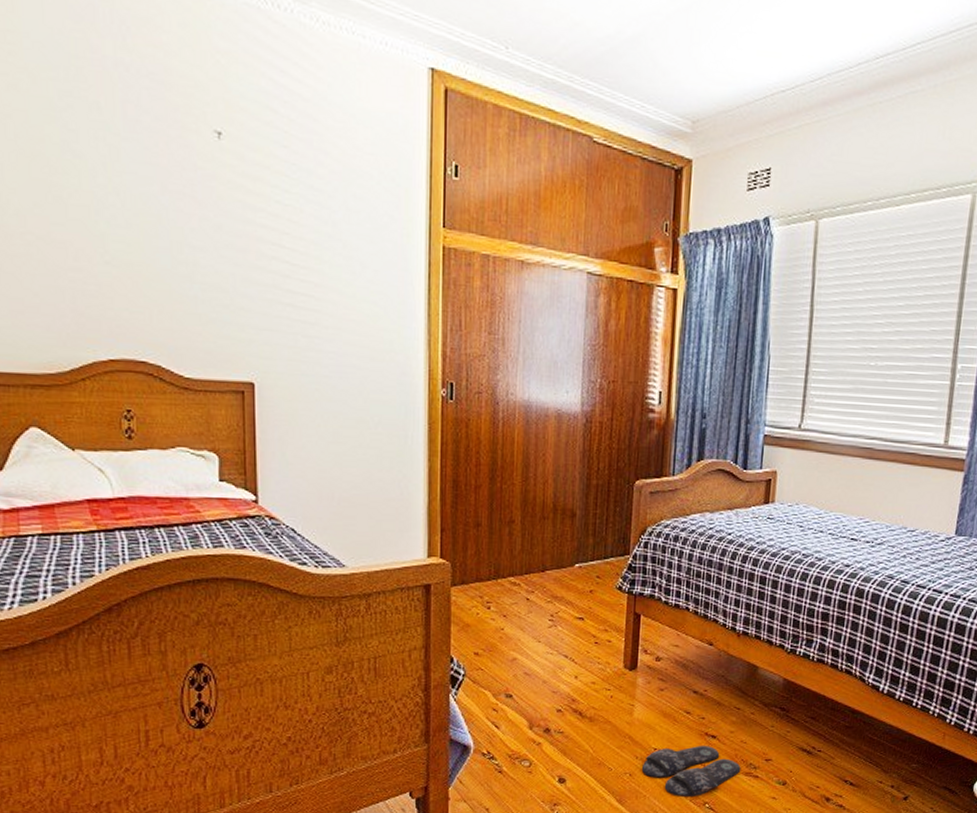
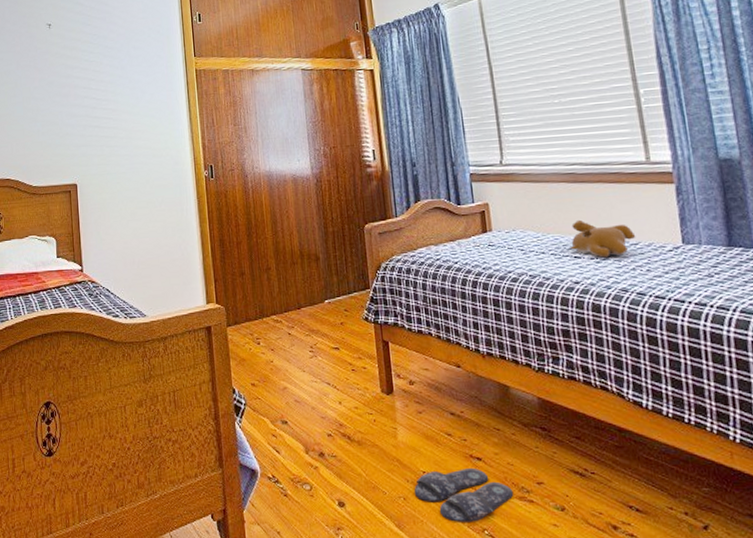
stuffed animal: none [848,499,915,542] -> present [569,219,636,258]

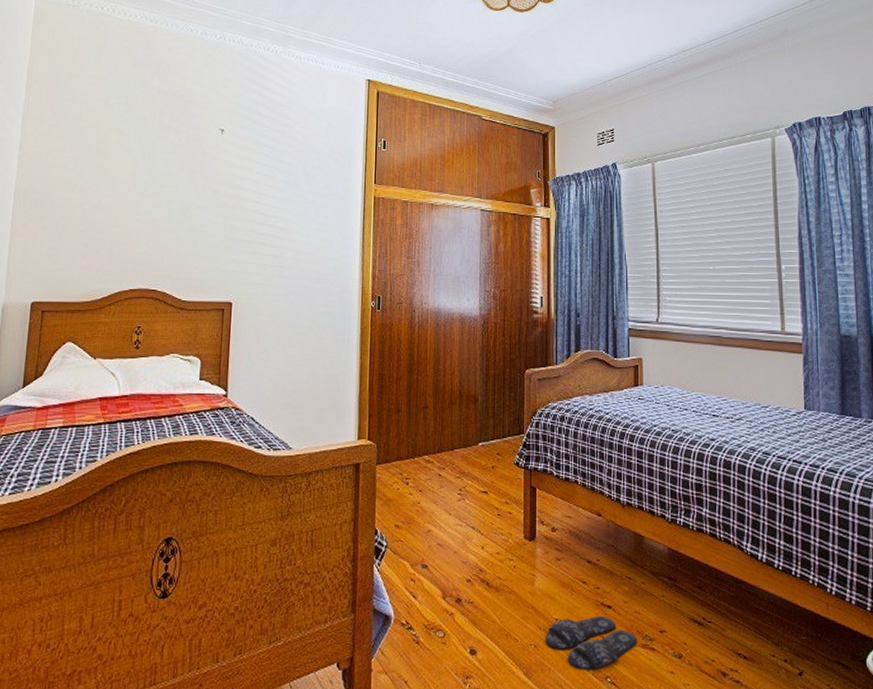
stuffed animal: present [569,219,636,258] -> none [709,380,767,418]

